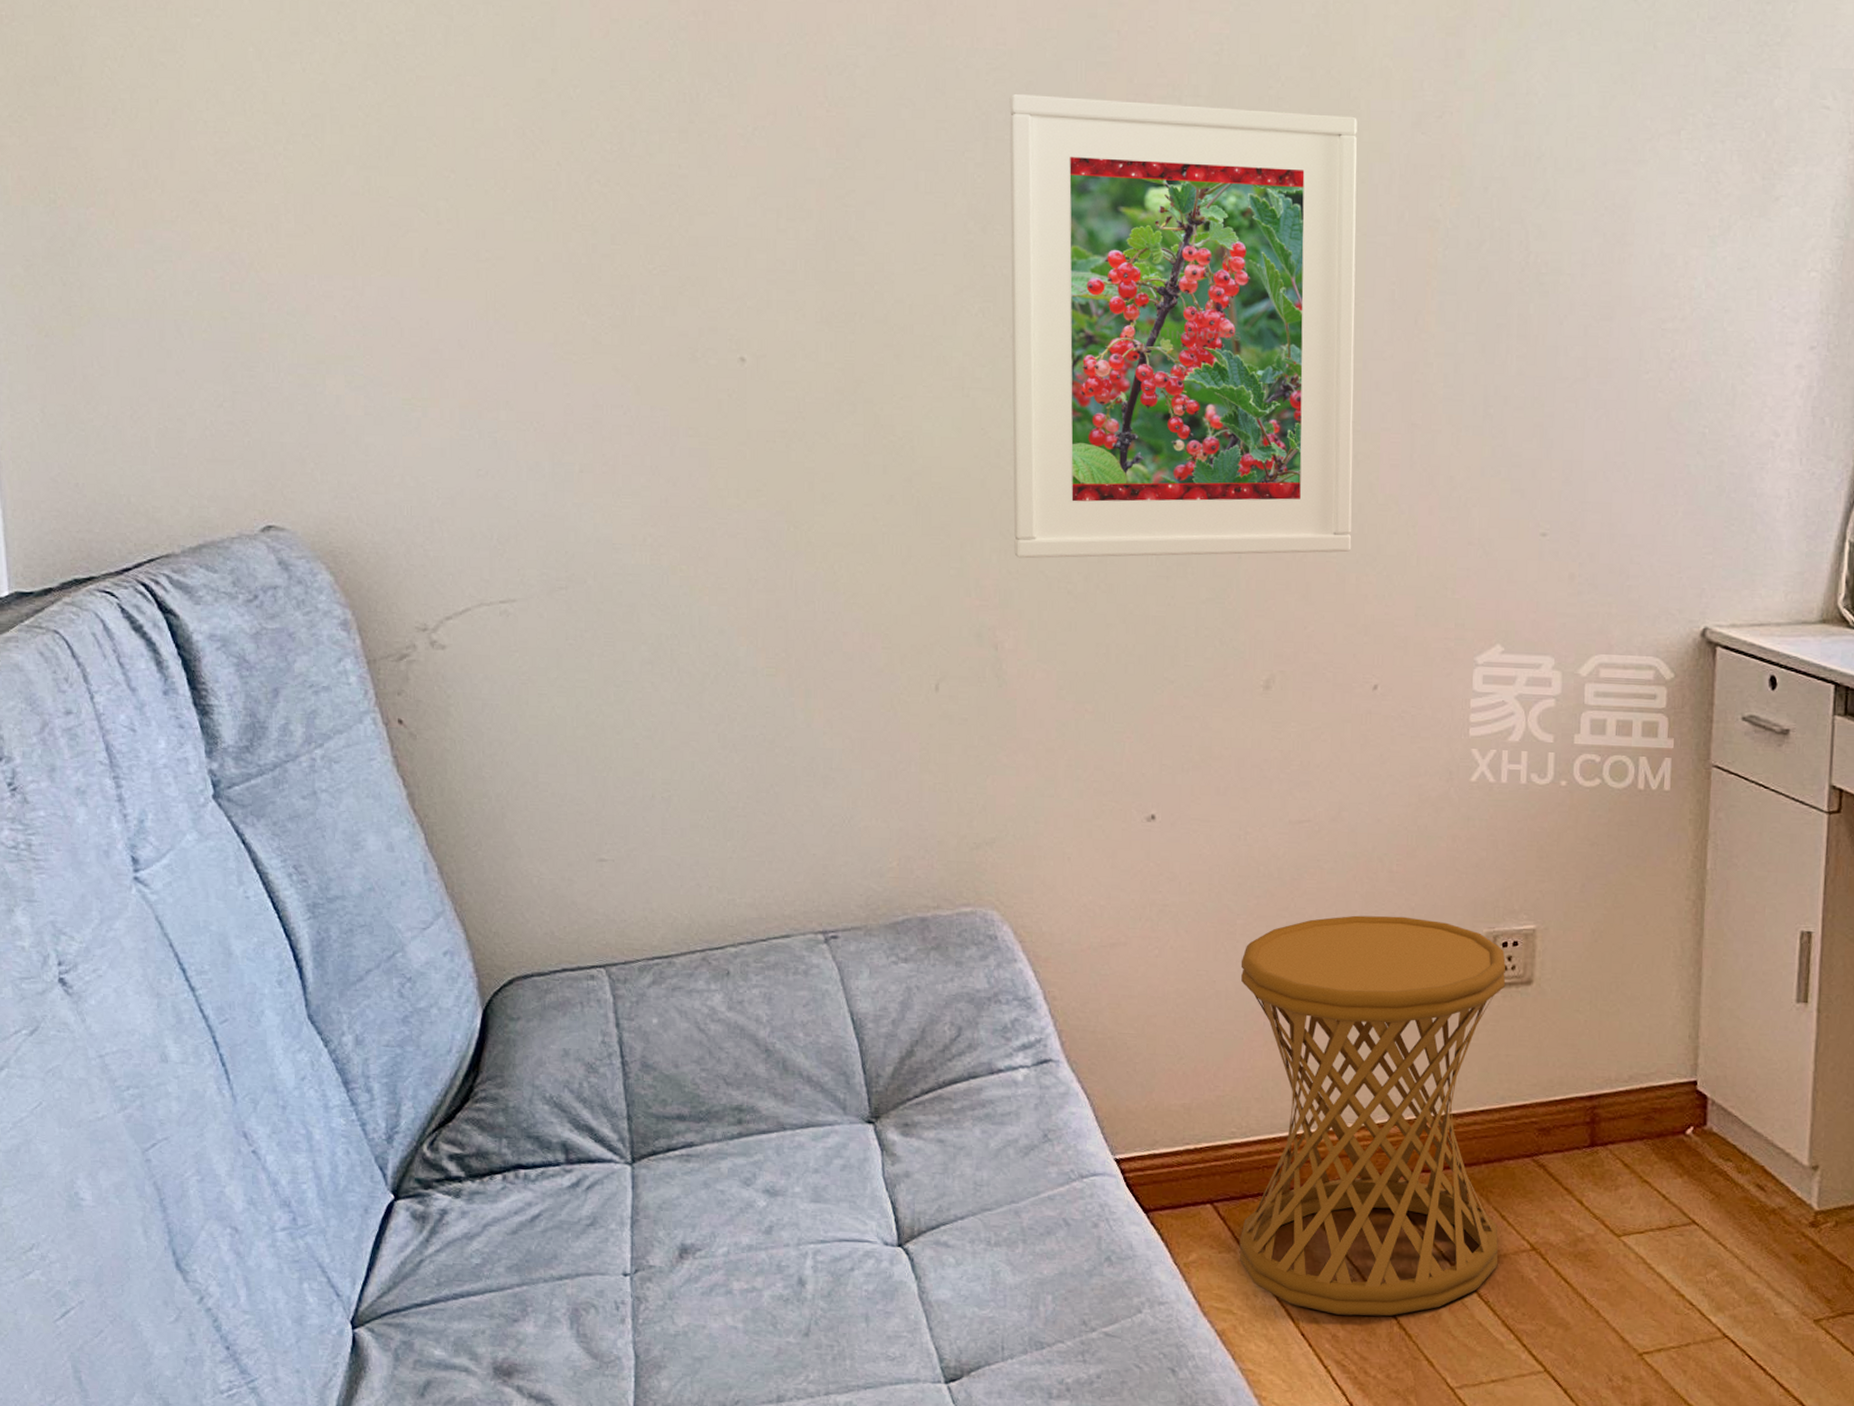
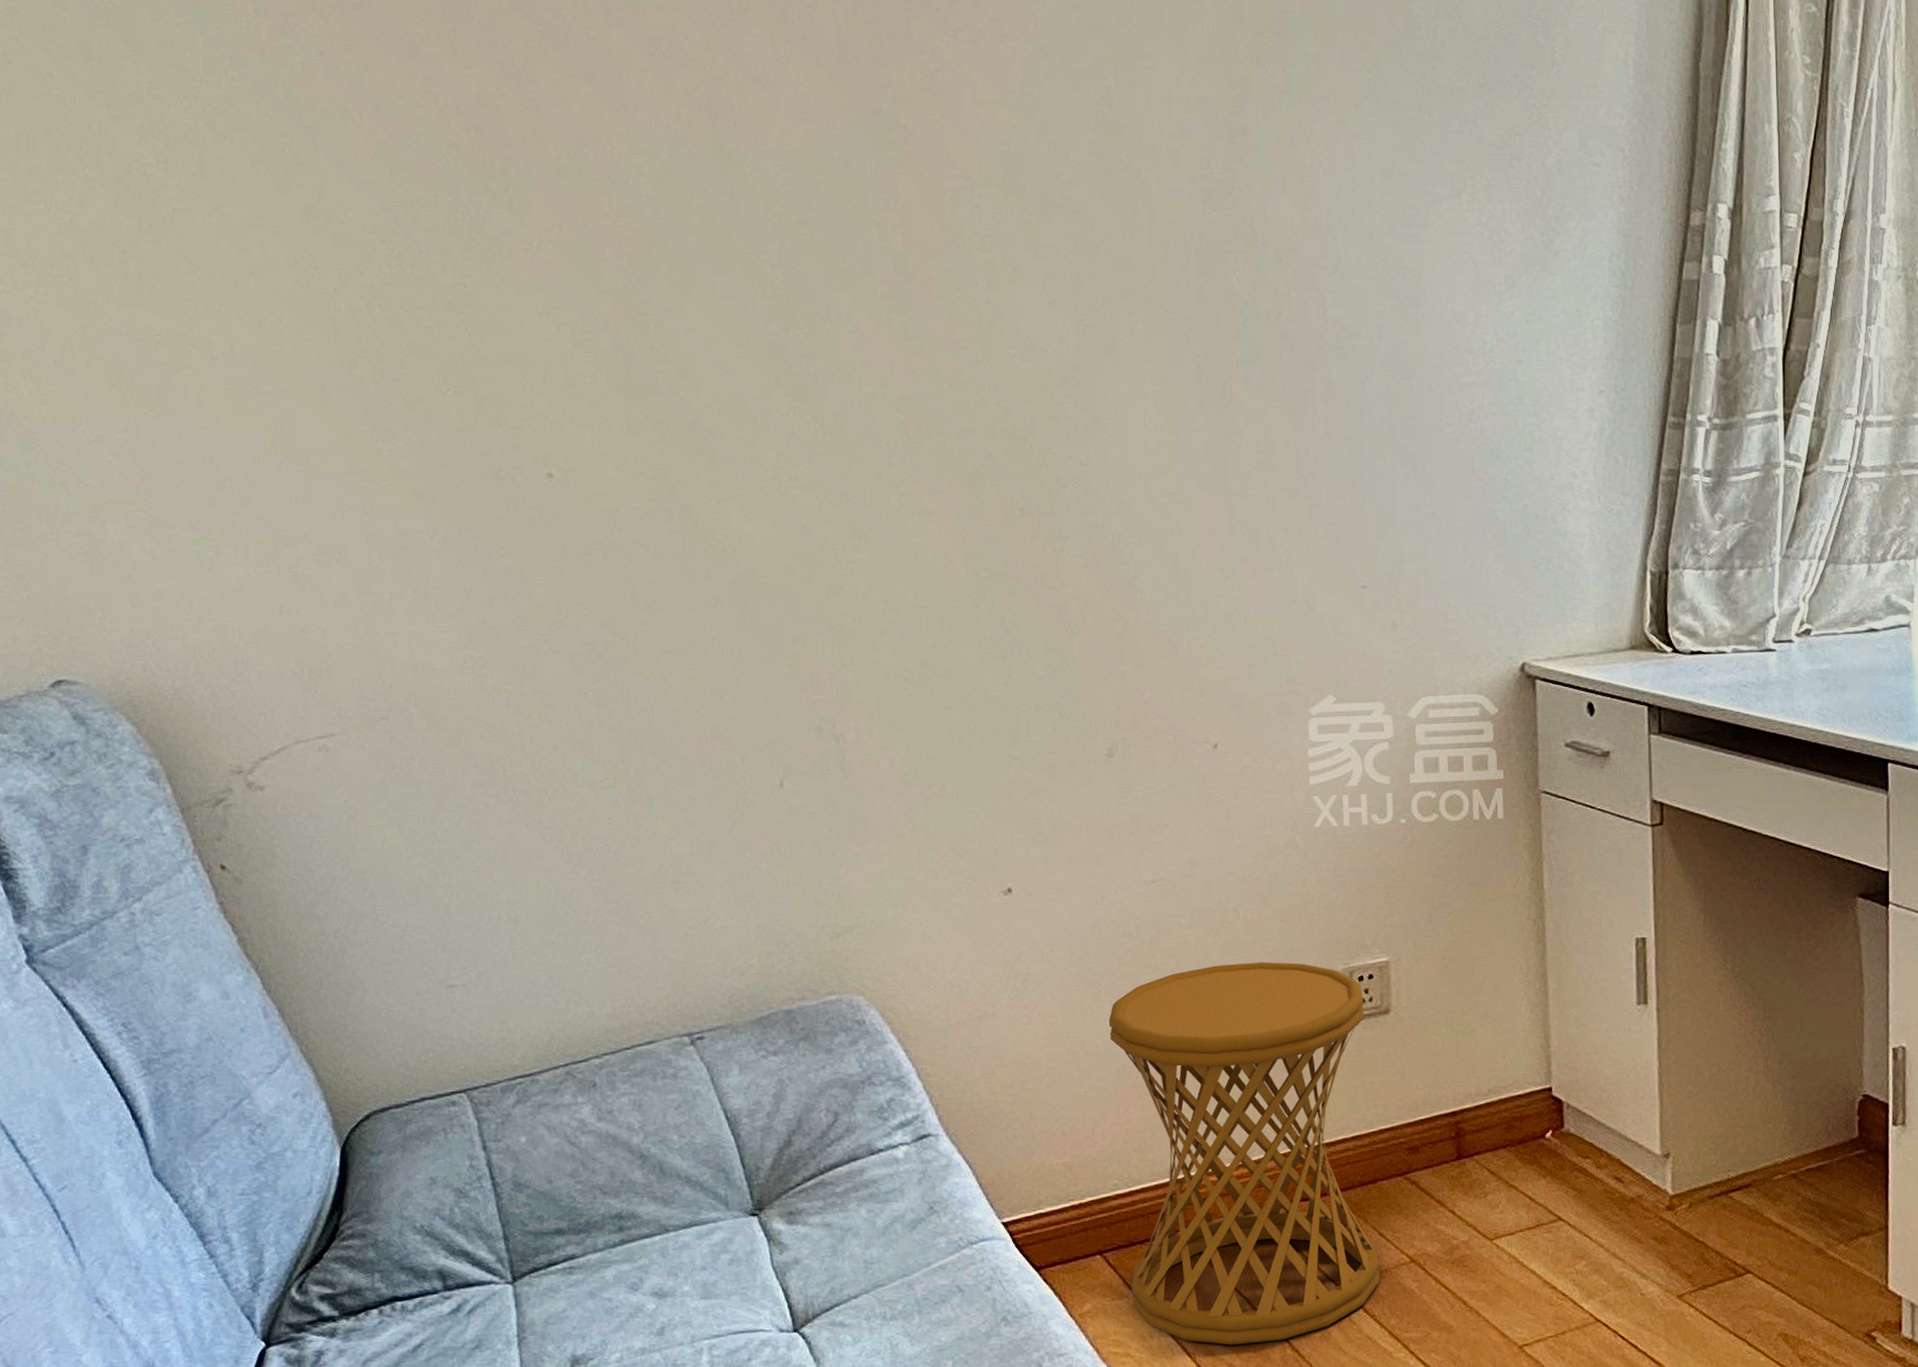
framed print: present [1009,93,1357,559] -> none [800,192,1181,651]

